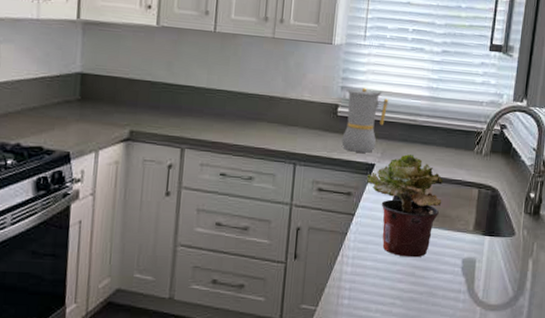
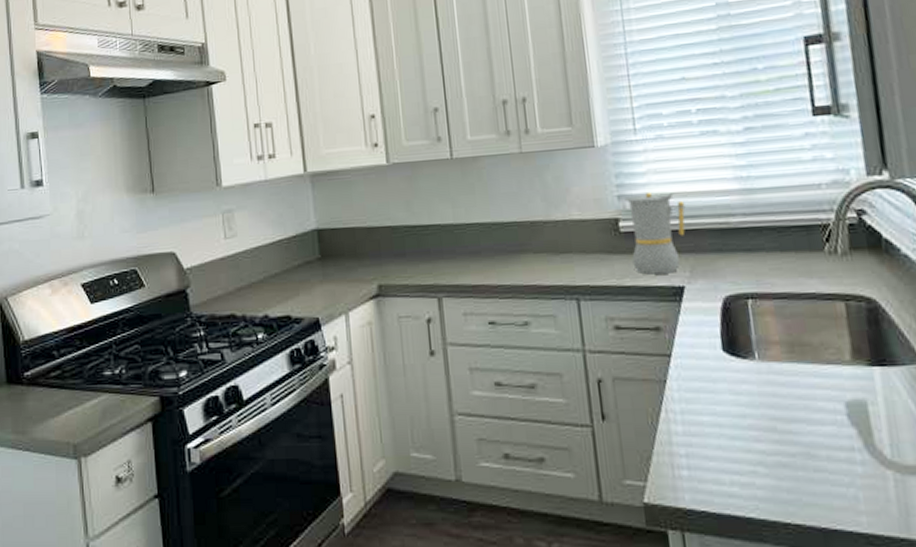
potted plant: present [367,153,444,258] -> none [677,266,794,406]

